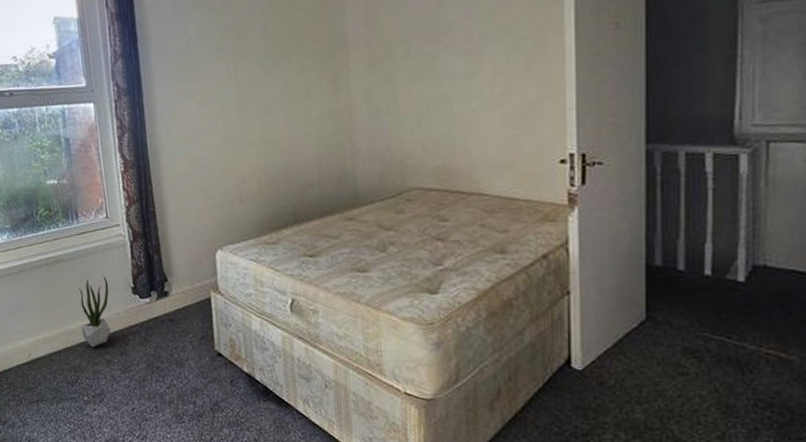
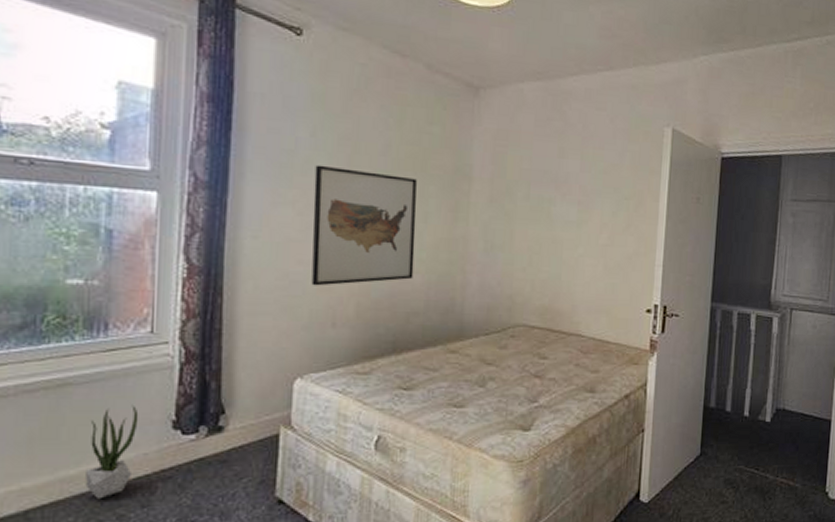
wall art: none [206,56,304,168] -> present [311,165,417,286]

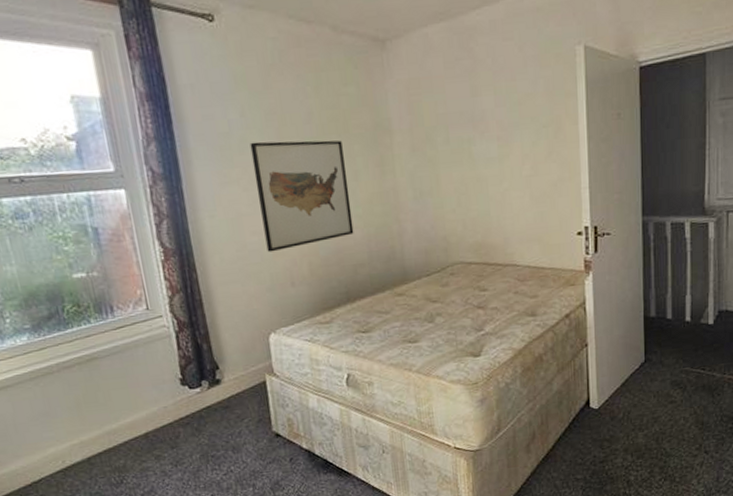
potted plant: present [85,404,139,500] -> none [119,369,159,445]

